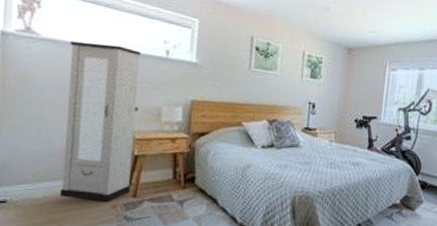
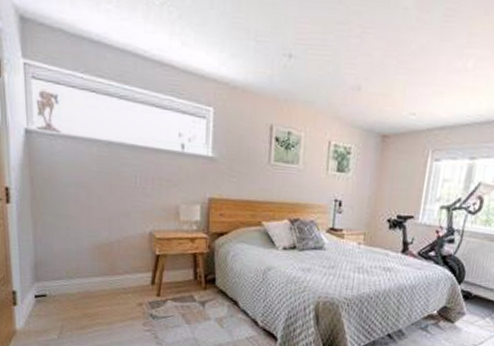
cabinet: present [59,41,141,202] -> none [88,137,157,300]

